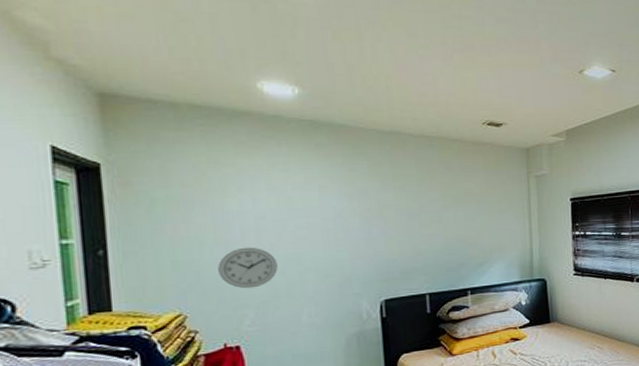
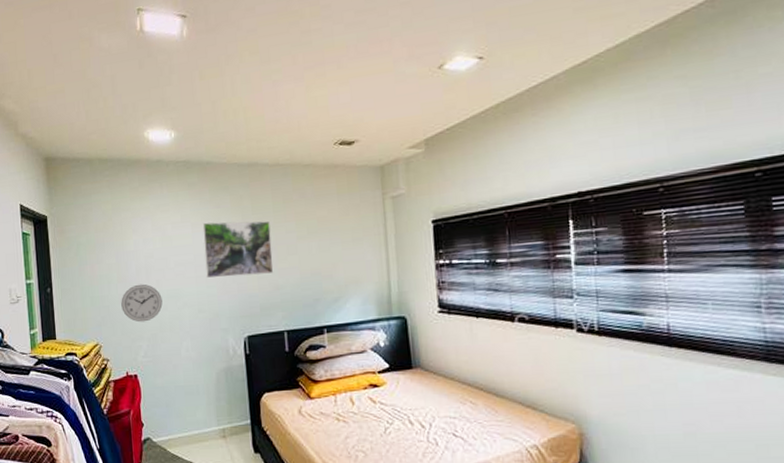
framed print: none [332,185,416,242] -> present [202,221,274,278]

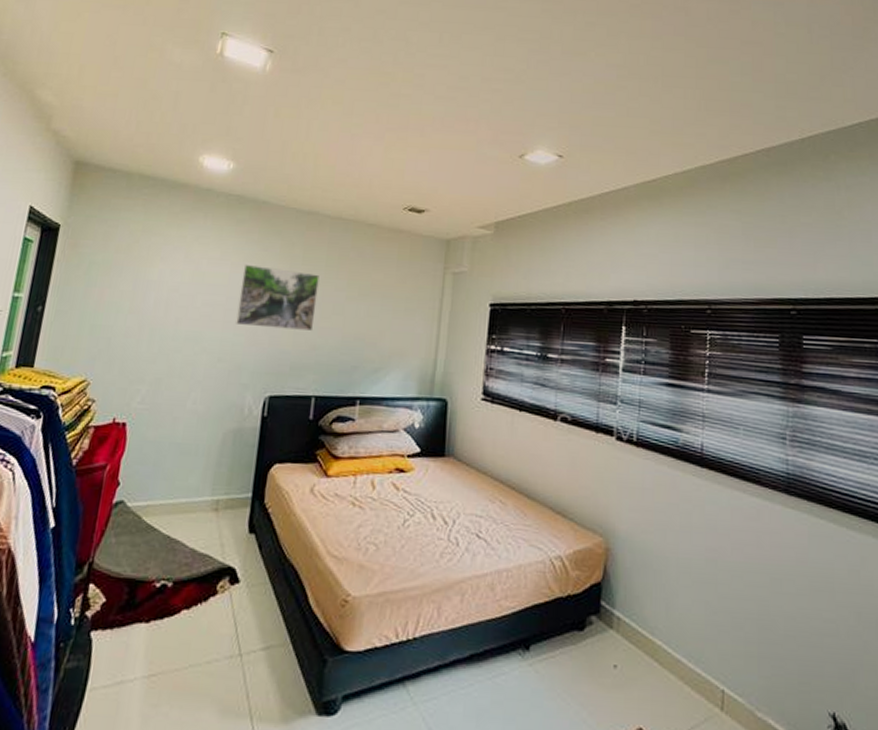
wall clock: present [121,284,163,323] -> none [125,319,178,363]

